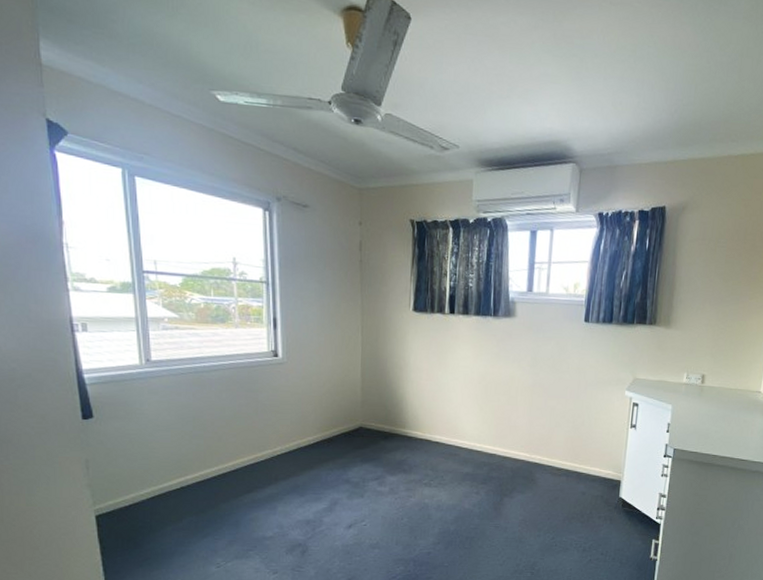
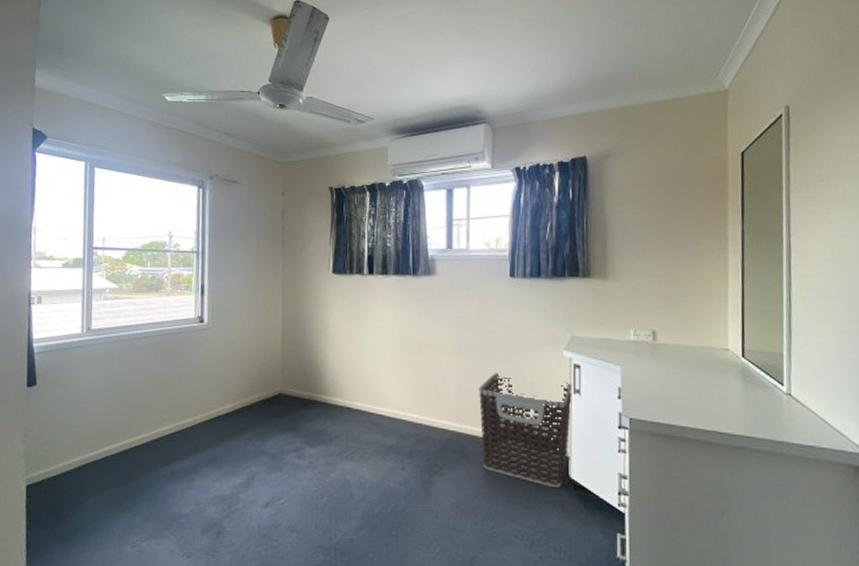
clothes hamper: none [548,410,630,506] -> present [479,373,572,489]

